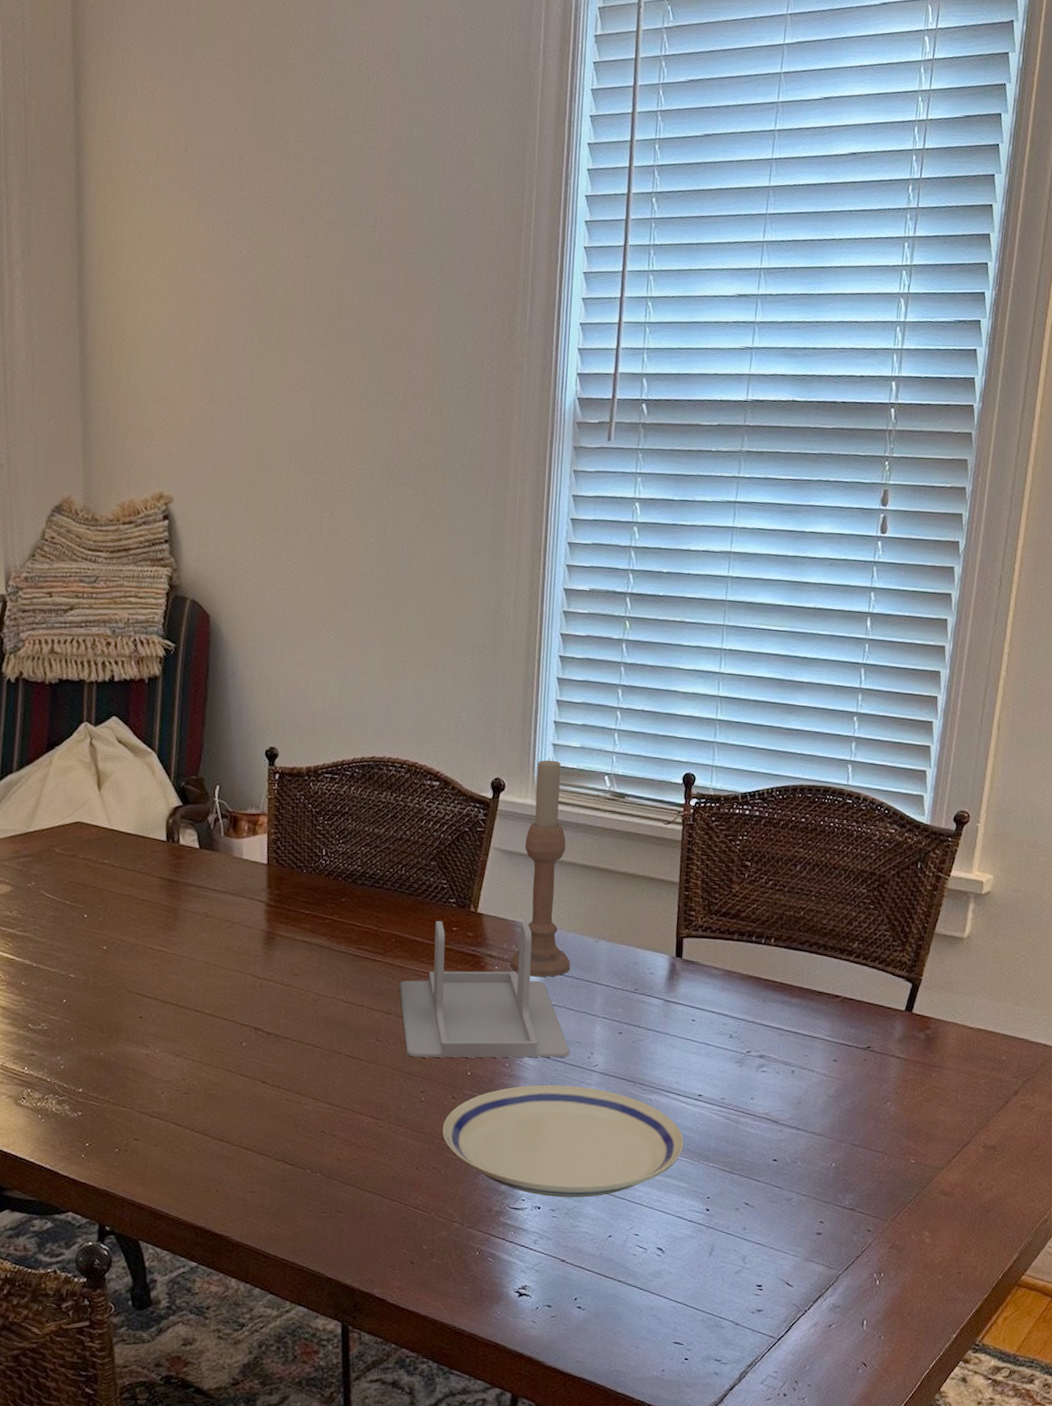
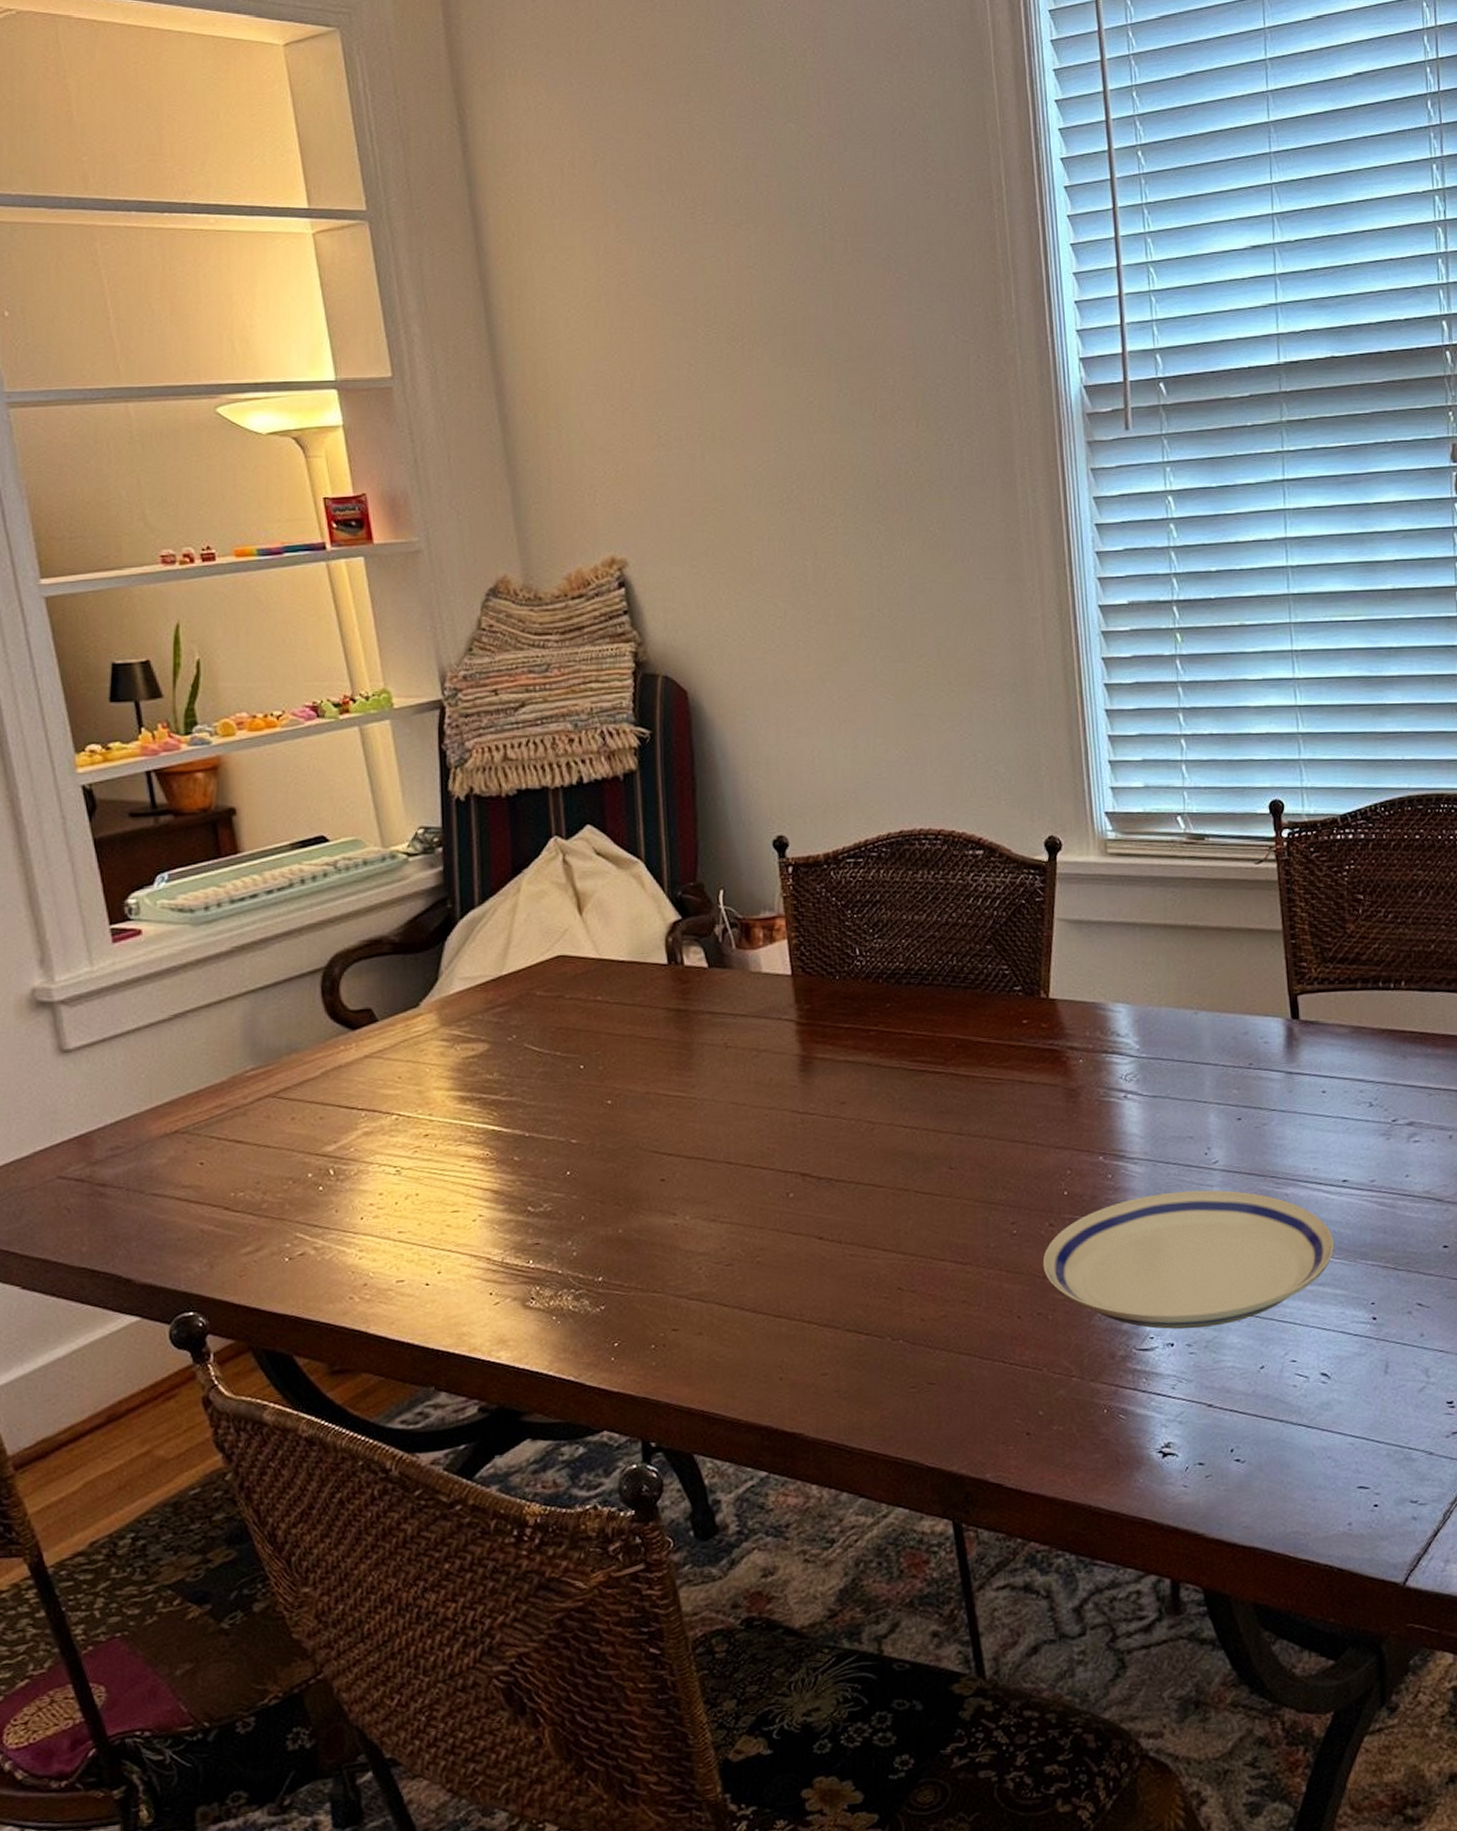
napkin holder: present [399,920,570,1058] -> none [968,1000,1183,1183]
candlestick: present [509,757,570,977] -> none [1094,804,1168,1066]

